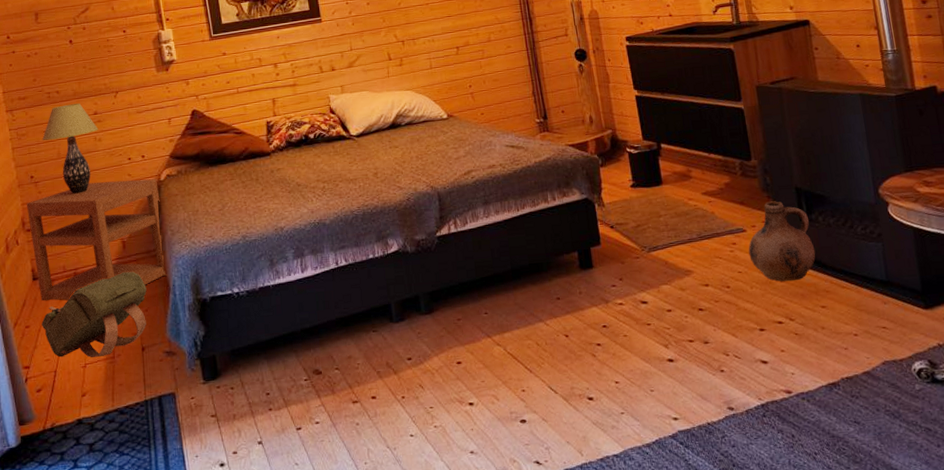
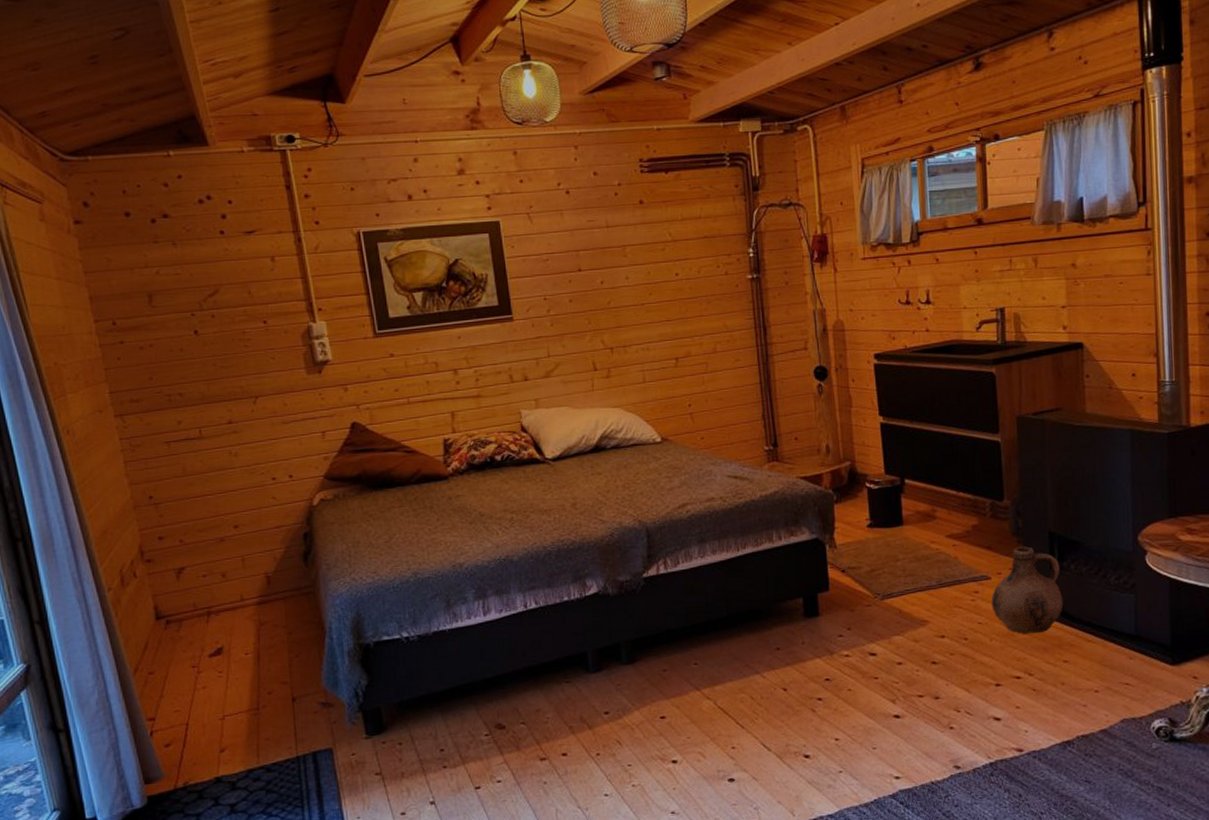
nightstand: present [26,178,168,301] -> none [144,503,323,644]
backpack: present [41,271,147,358] -> none [168,611,297,710]
table lamp: present [42,103,99,194] -> none [163,409,234,519]

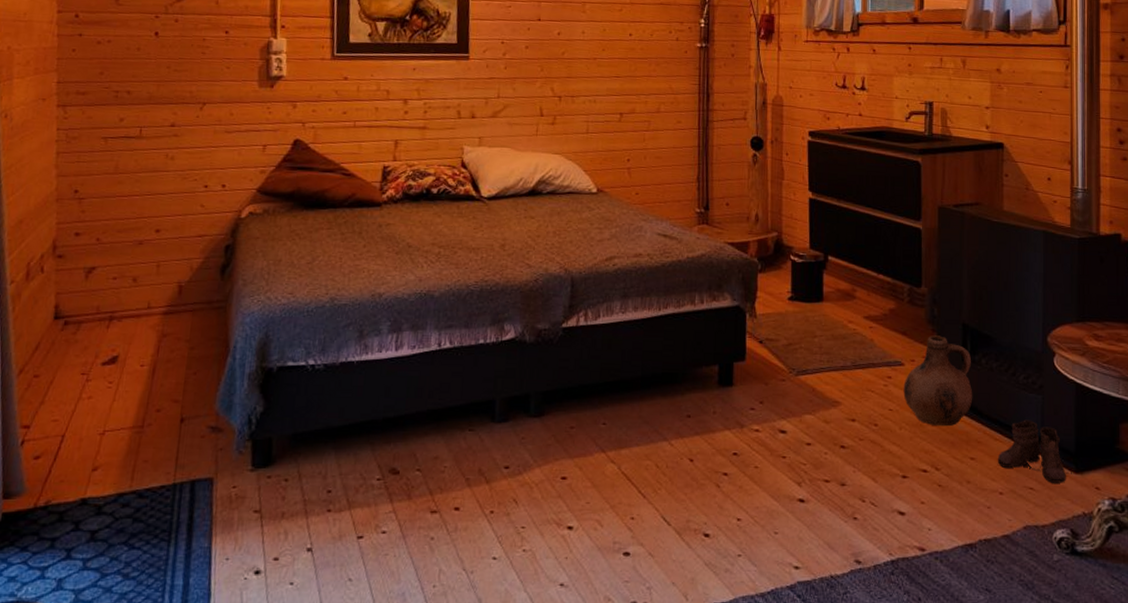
boots: none [1091,619,1171,677] -> present [997,420,1074,483]

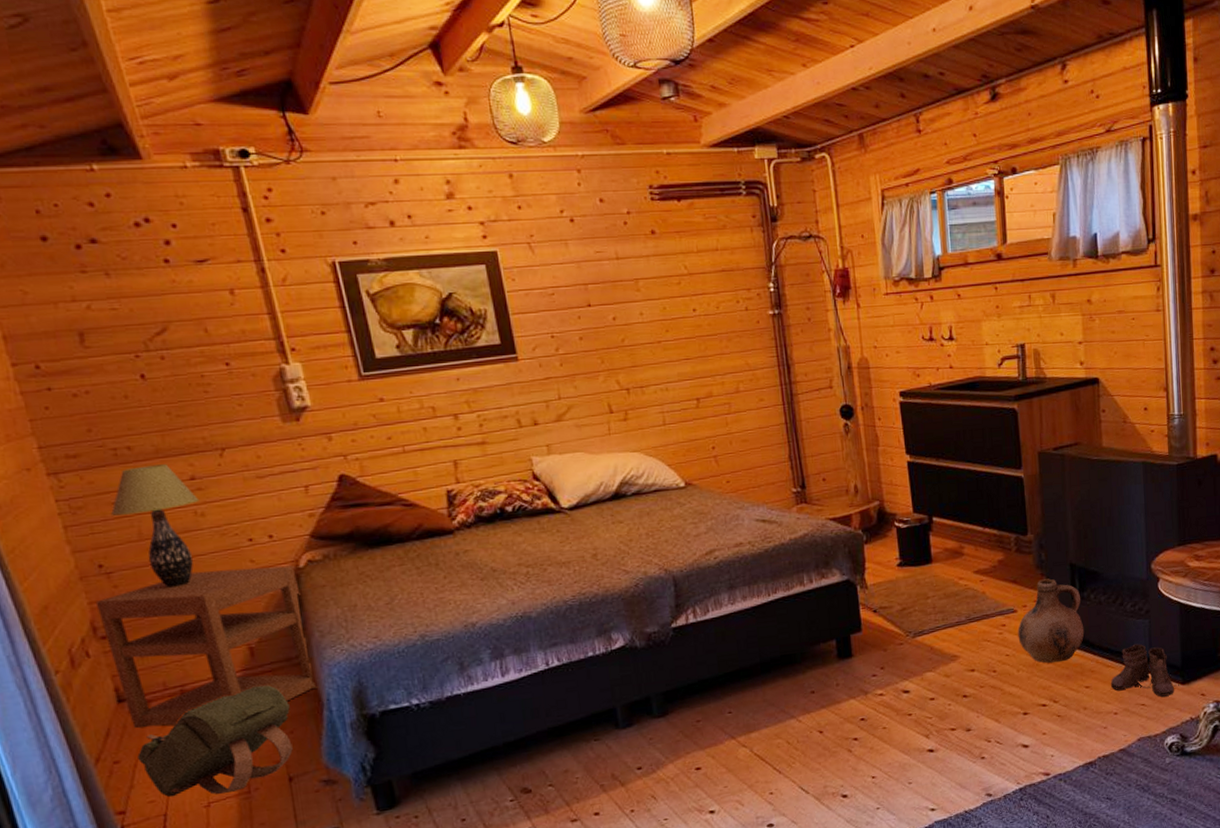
backpack: none [55,322,200,425] -> present [137,685,293,797]
nightstand: none [60,208,237,349] -> present [95,565,319,729]
table lamp: none [98,109,173,220] -> present [111,464,200,588]

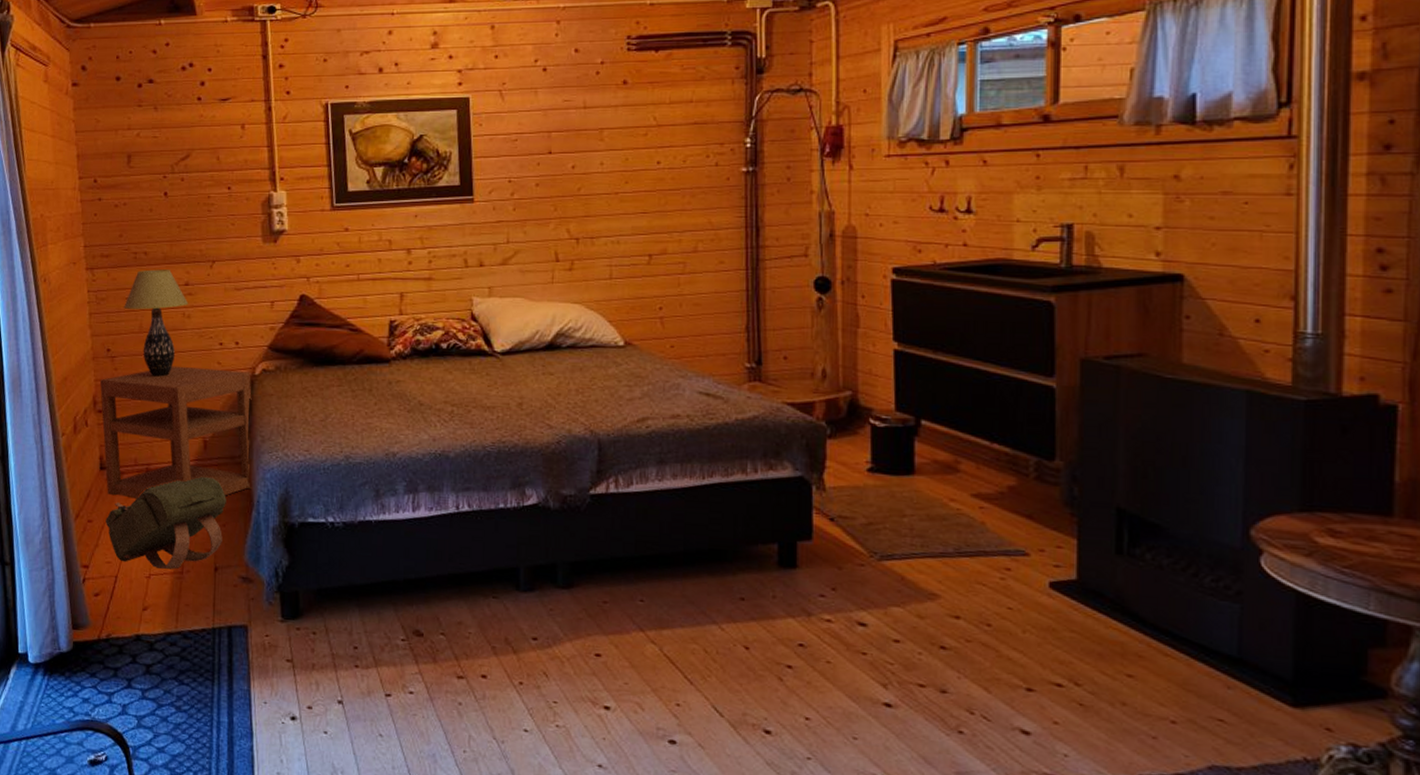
ceramic jug: present [1017,578,1085,663] -> none [1028,520,1132,634]
boots: present [1110,643,1181,697] -> none [1168,633,1291,718]

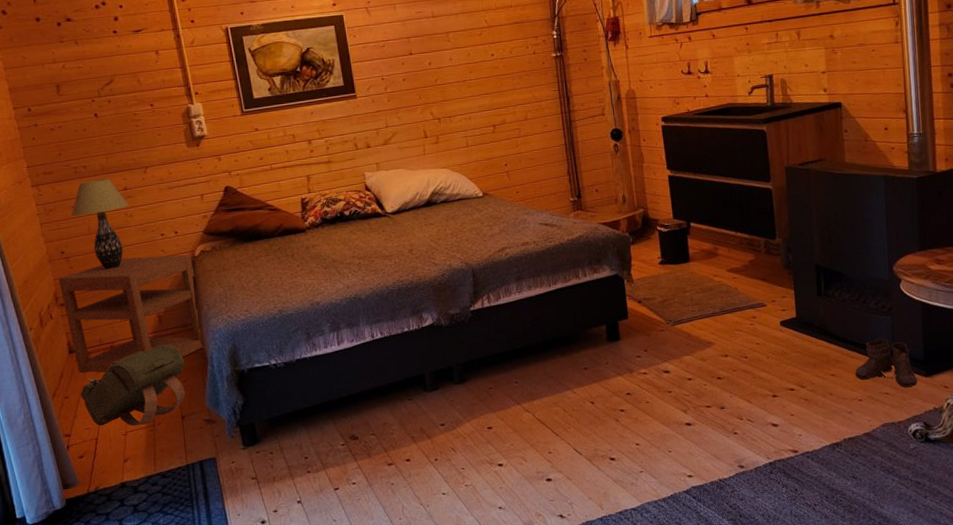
boots: none [1168,633,1291,718] -> present [855,338,924,387]

